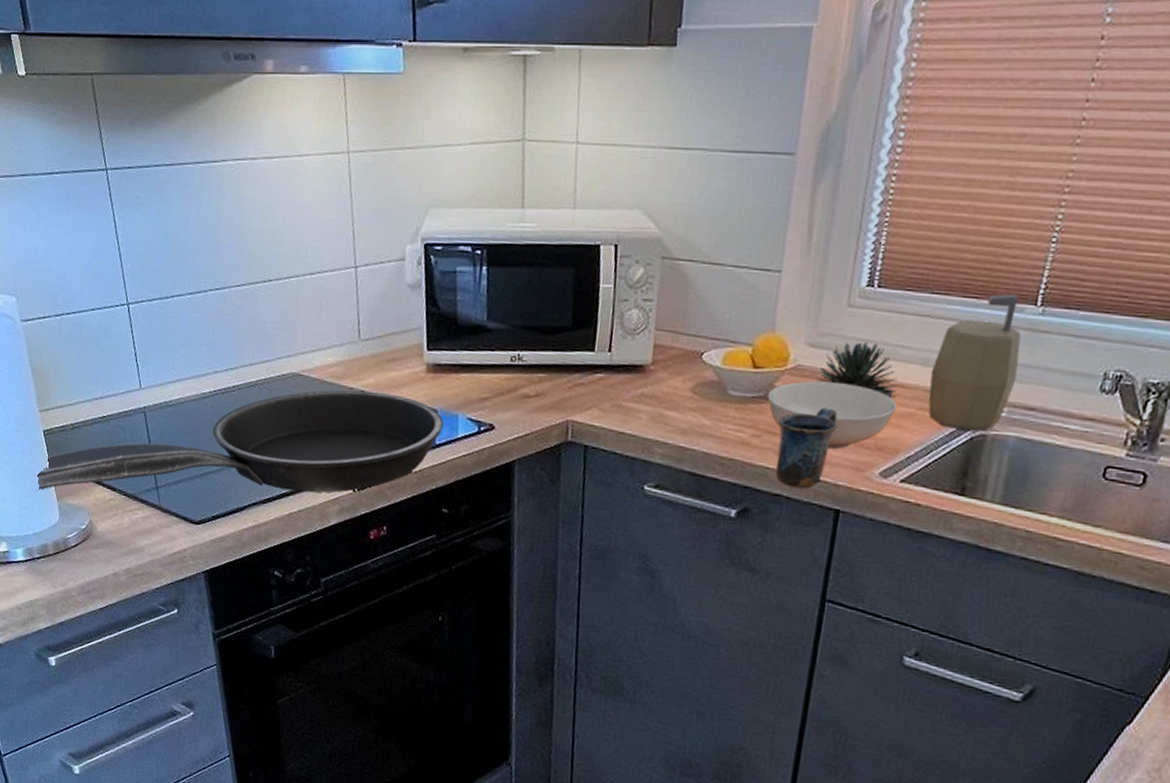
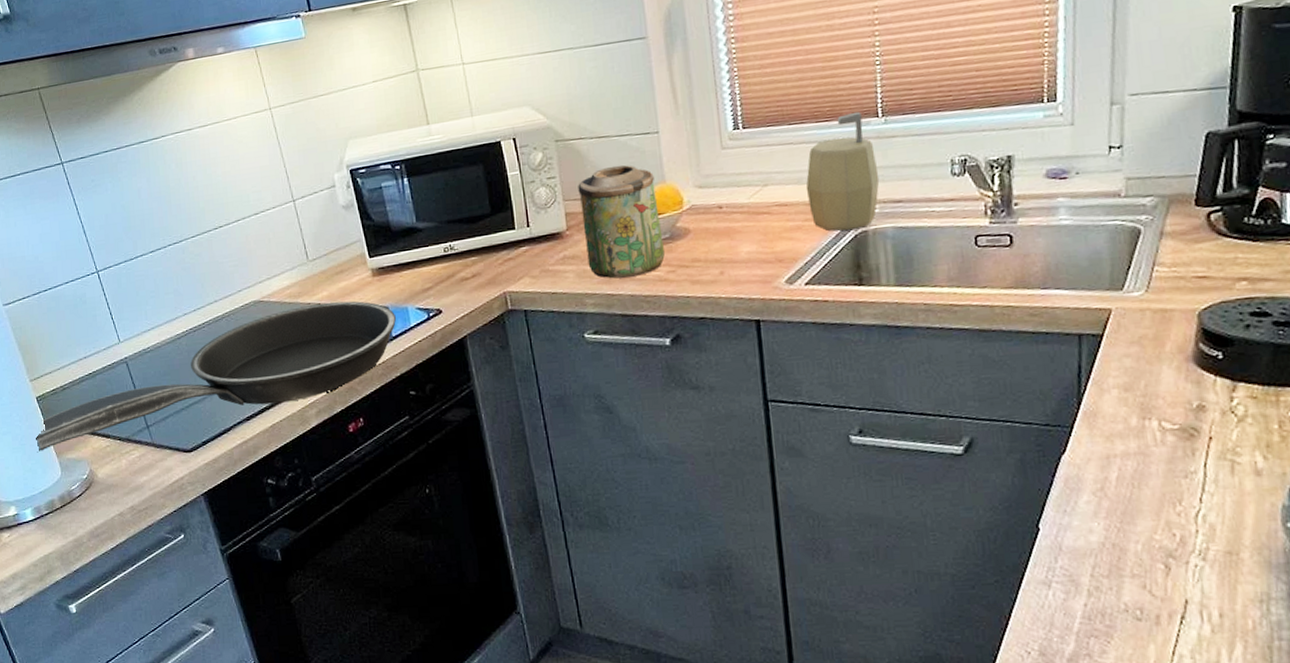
canister: none [666,300,764,433] -> present [578,165,665,279]
bowl: present [767,380,897,450] -> none [672,211,785,271]
mug: present [775,407,838,489] -> none [686,235,739,310]
succulent plant: present [816,342,898,399] -> none [710,174,782,218]

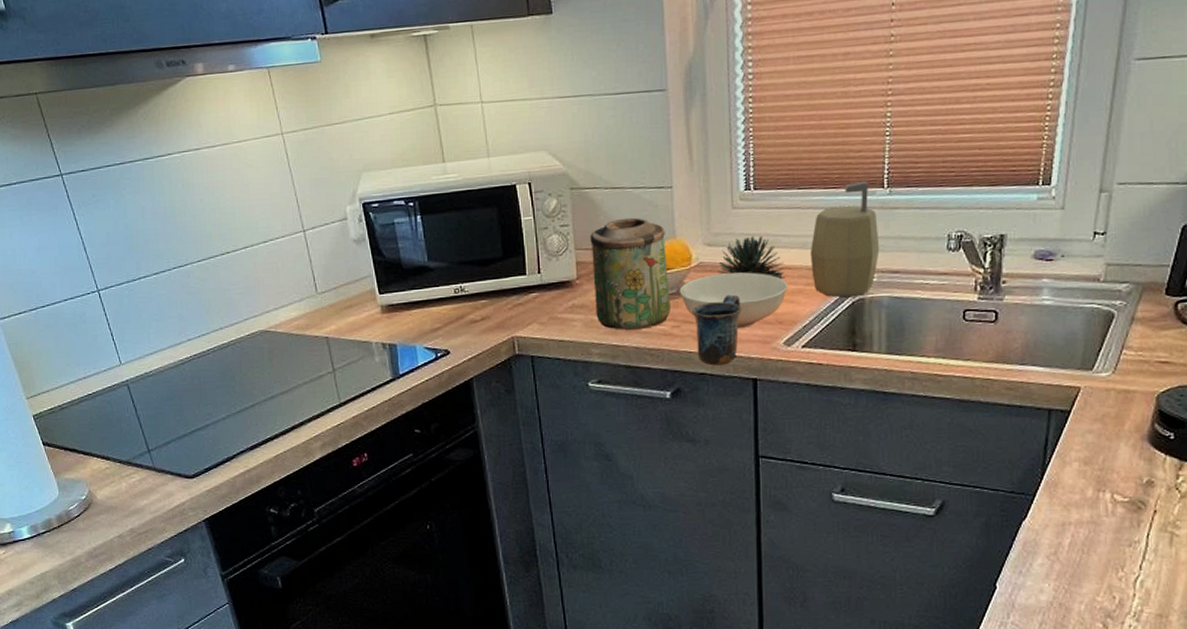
frying pan: present [36,301,396,453] -> none [32,336,404,471]
bowl: none [672,211,785,271] -> present [679,272,787,329]
mug: none [686,235,739,310] -> present [691,294,742,366]
succulent plant: none [710,174,782,218] -> present [717,235,786,280]

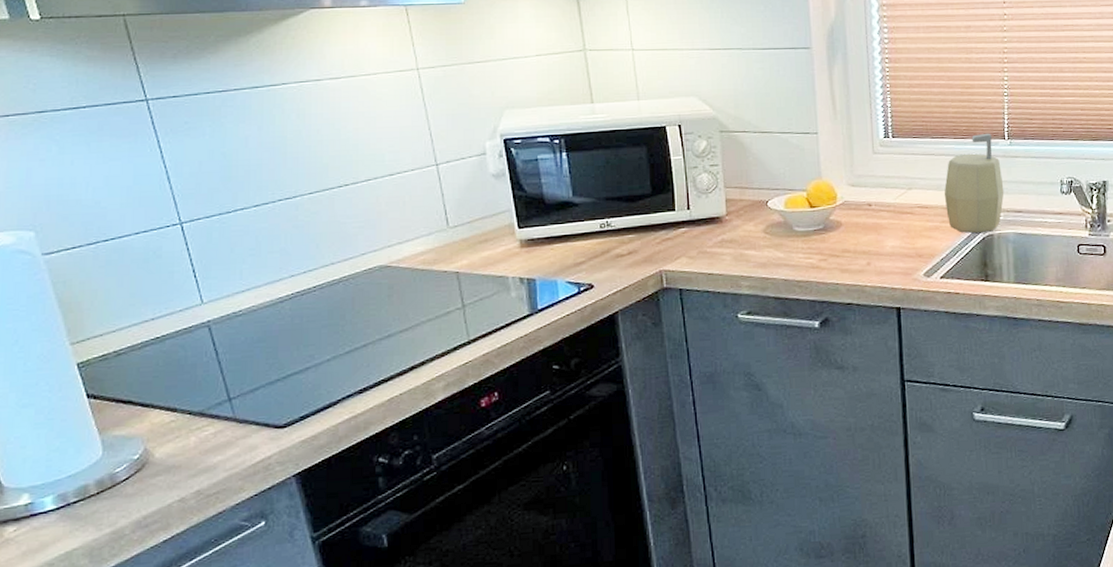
canister: present [590,217,670,330] -> none [739,159,818,263]
bowl: present [679,272,787,329] -> none [826,210,925,262]
mug: present [691,294,742,366] -> none [837,230,885,296]
succulent plant: present [717,235,786,280] -> none [860,178,923,218]

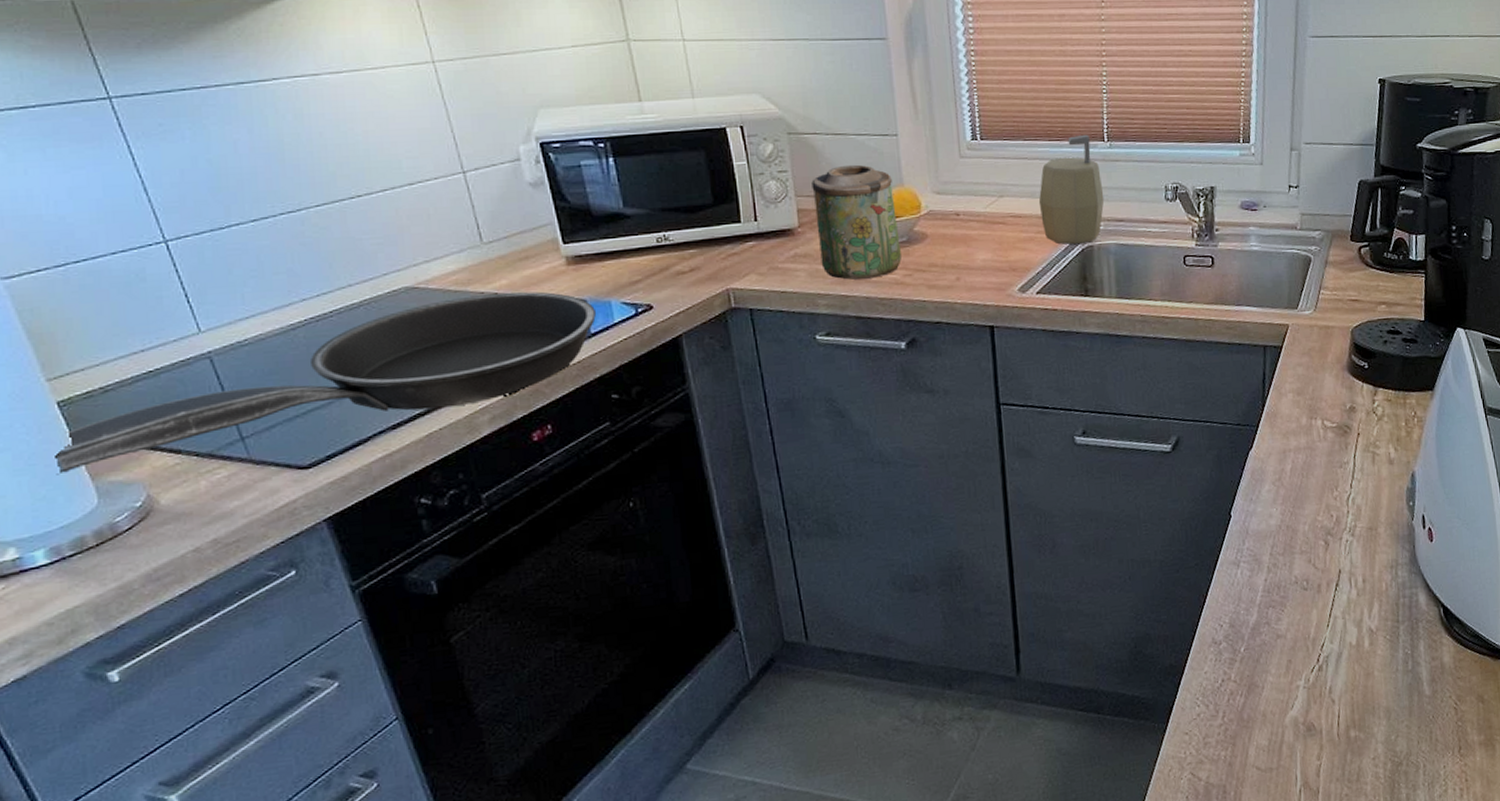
frying pan: none [70,271,543,429] -> present [55,292,596,475]
canister: none [739,159,818,263] -> present [811,164,902,280]

